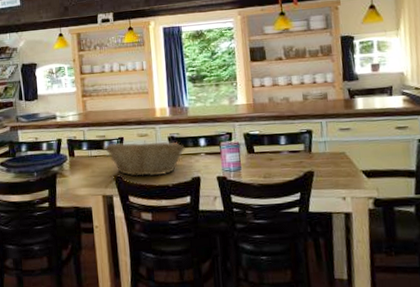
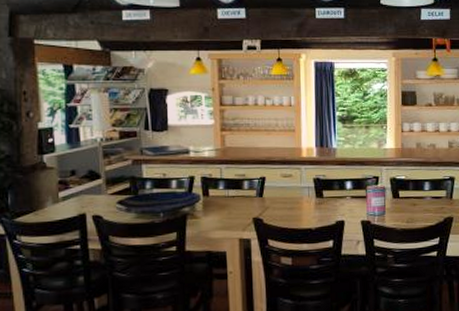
fruit basket: present [104,140,185,176] -> none [243,181,330,219]

